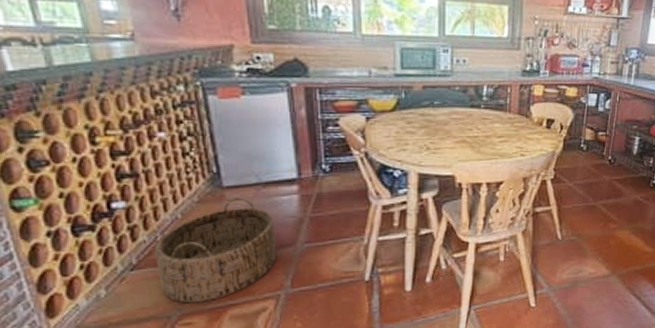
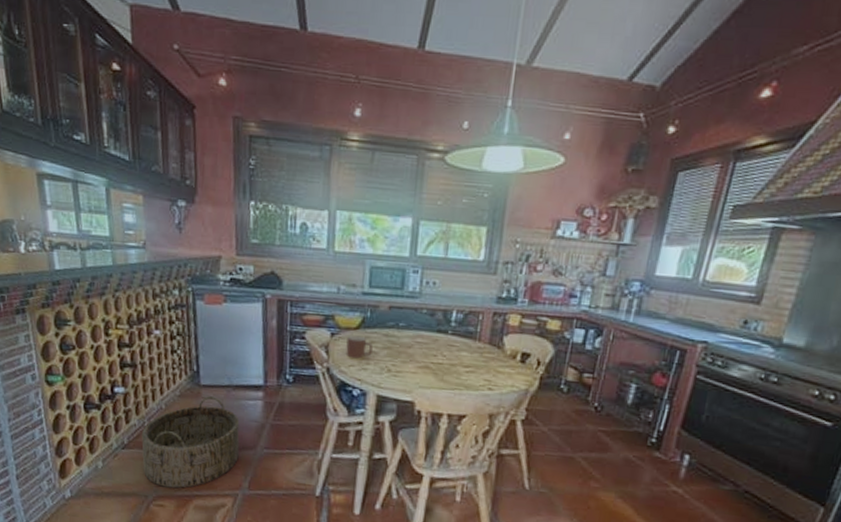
mug: none [383,117,410,142] -> present [346,335,373,360]

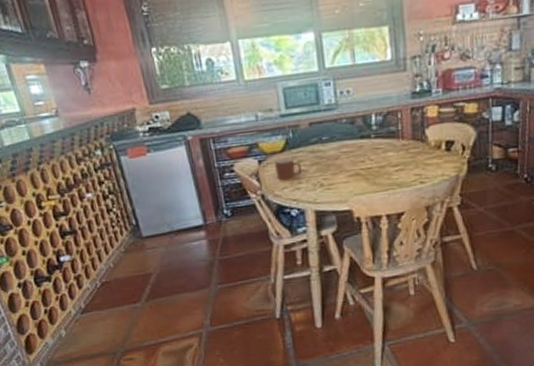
basket: present [141,396,240,489] -> none [96,245,195,341]

